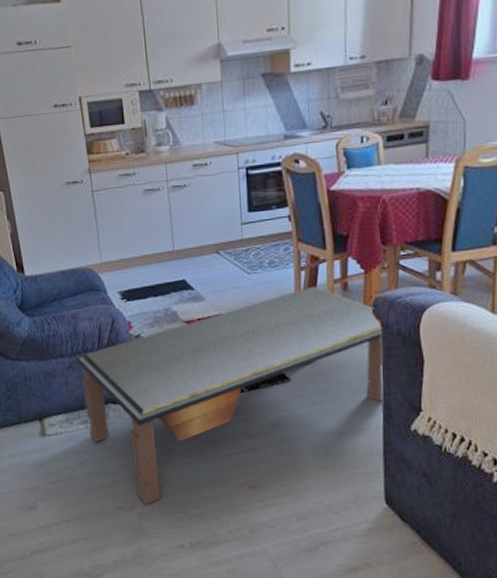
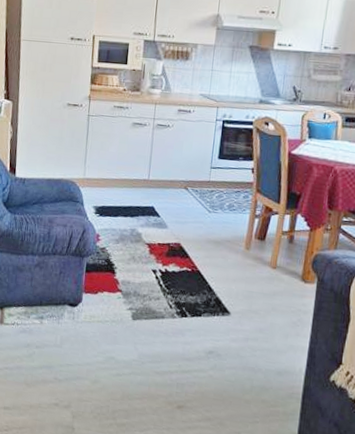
coffee table: present [76,286,385,506] -> none [43,233,318,407]

